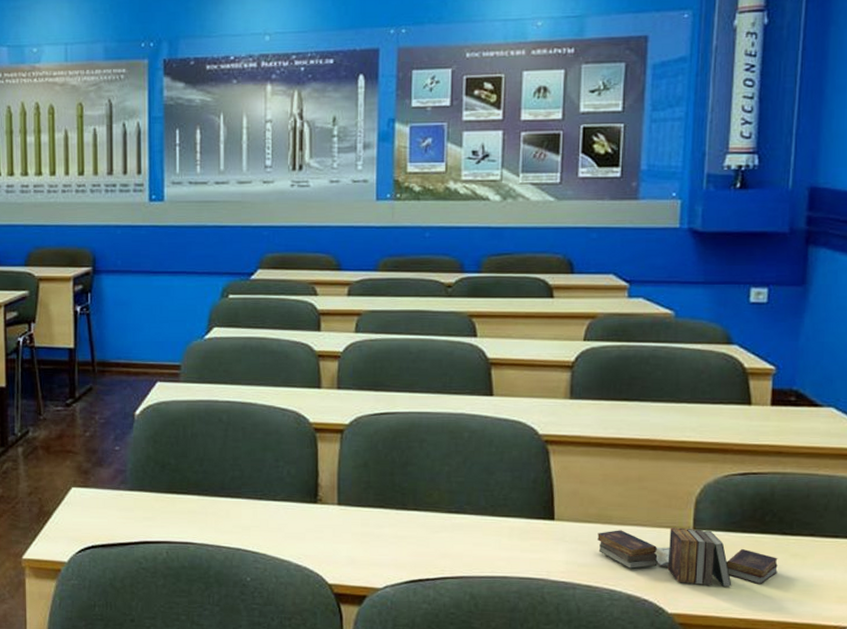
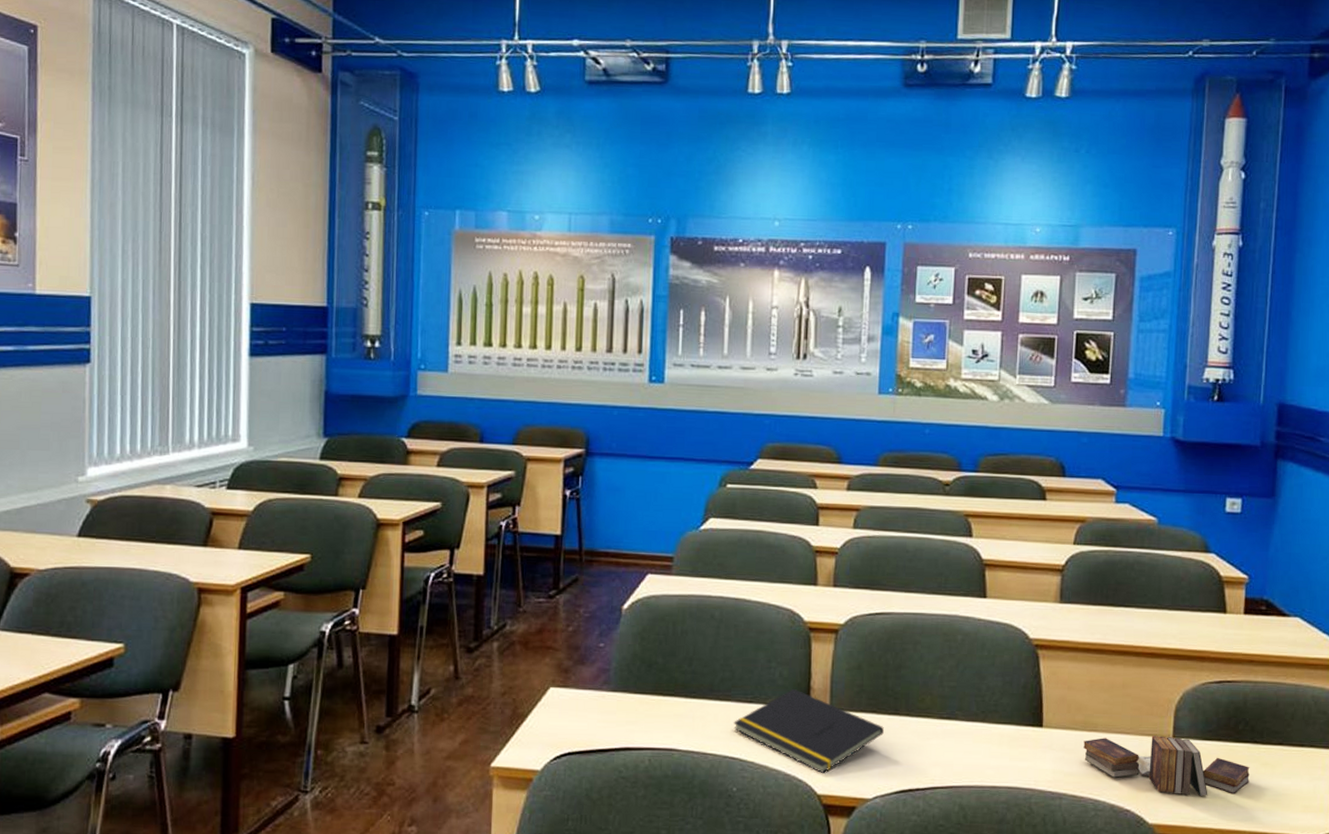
notepad: none [245,486,392,565] -> present [733,689,884,774]

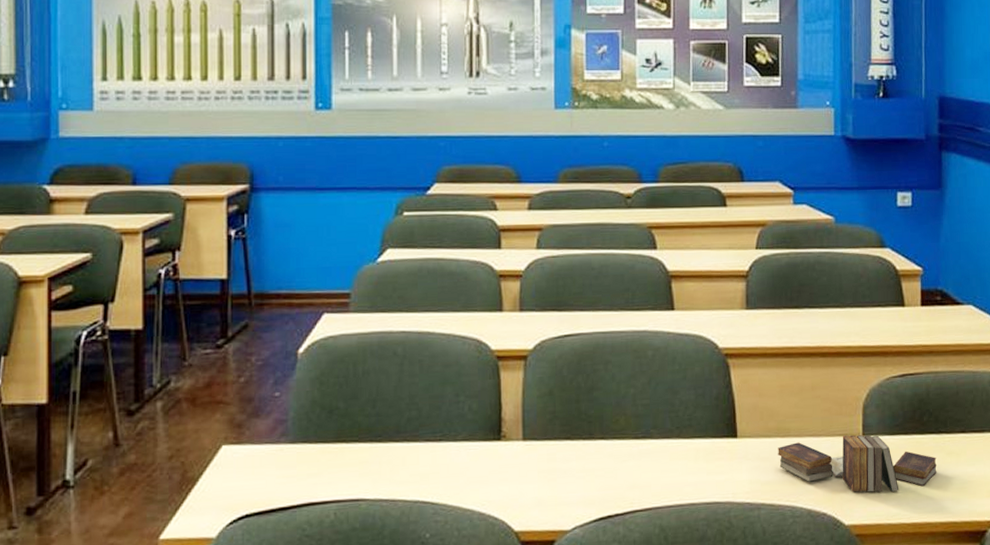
notepad: present [733,689,884,774] -> none [423,422,579,509]

